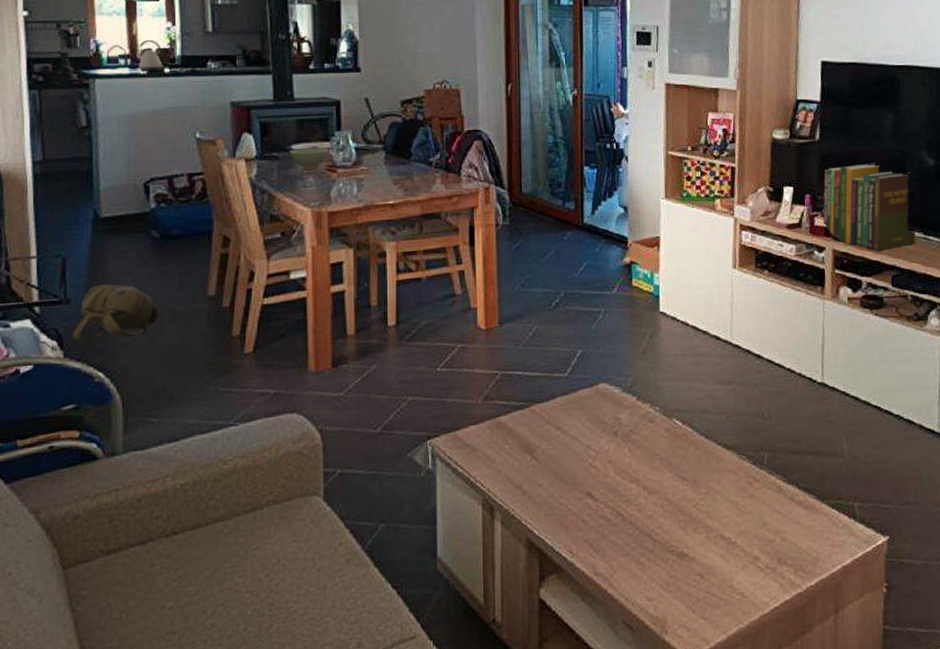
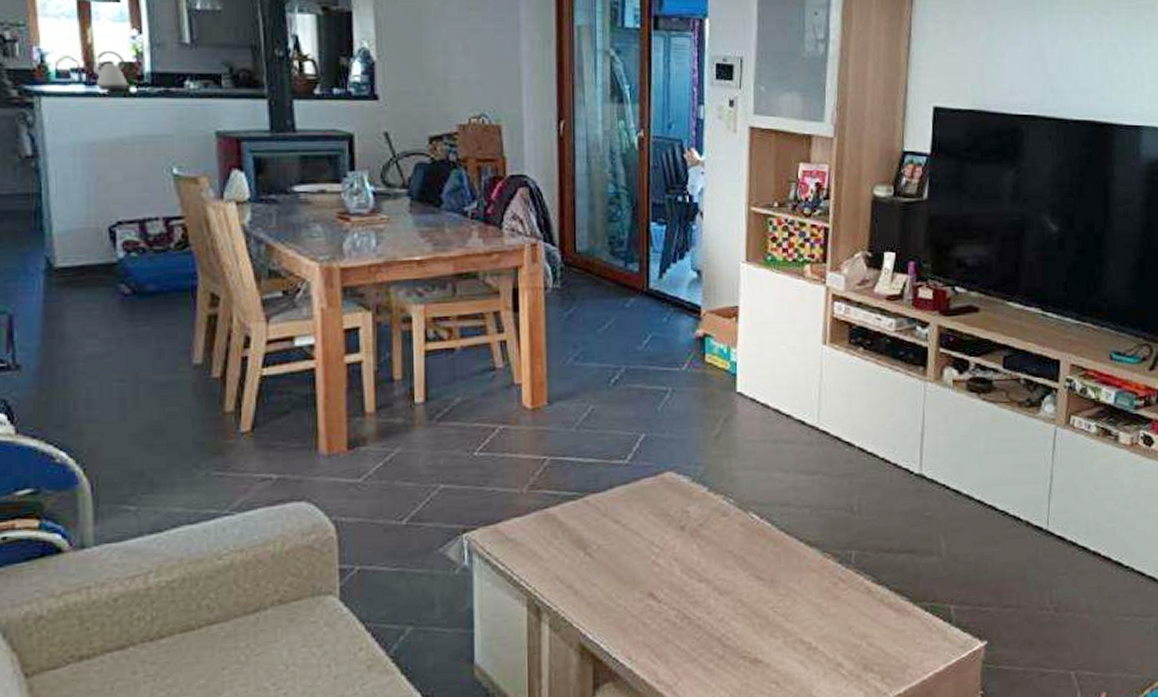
backpack: present [73,284,160,344] -> none [26,348,134,418]
bowl: present [290,147,330,170] -> none [292,189,341,217]
books: present [823,163,916,251] -> none [927,227,1033,328]

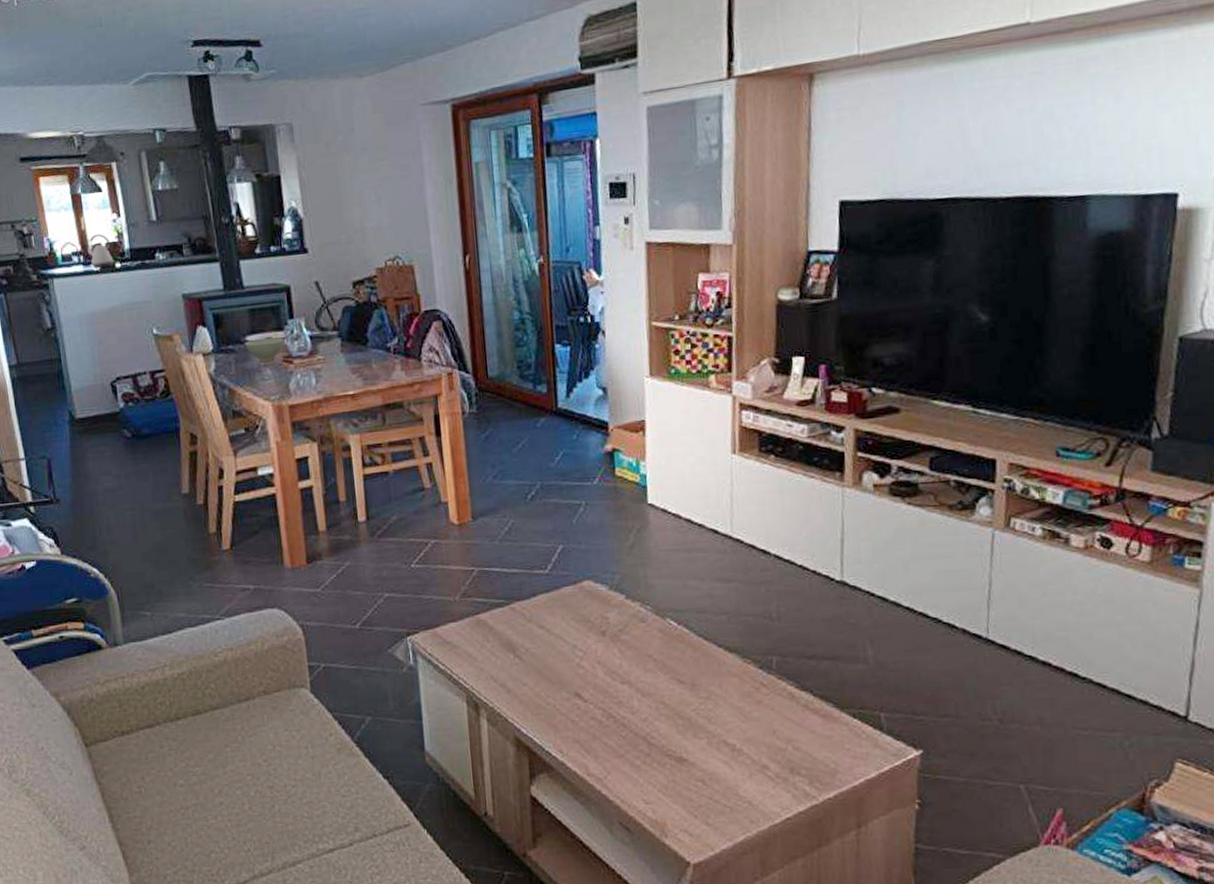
bowl: none [292,189,341,217] -> present [245,337,284,363]

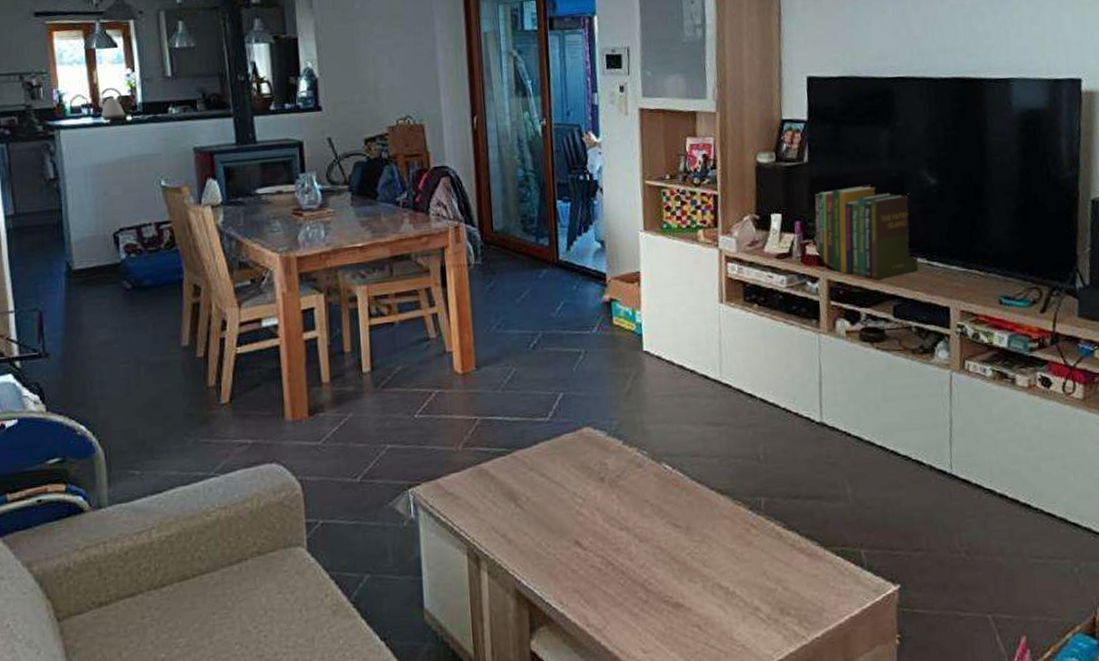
bowl: present [245,337,284,363] -> none [255,190,295,215]
books: none [842,322,962,429] -> present [814,184,919,280]

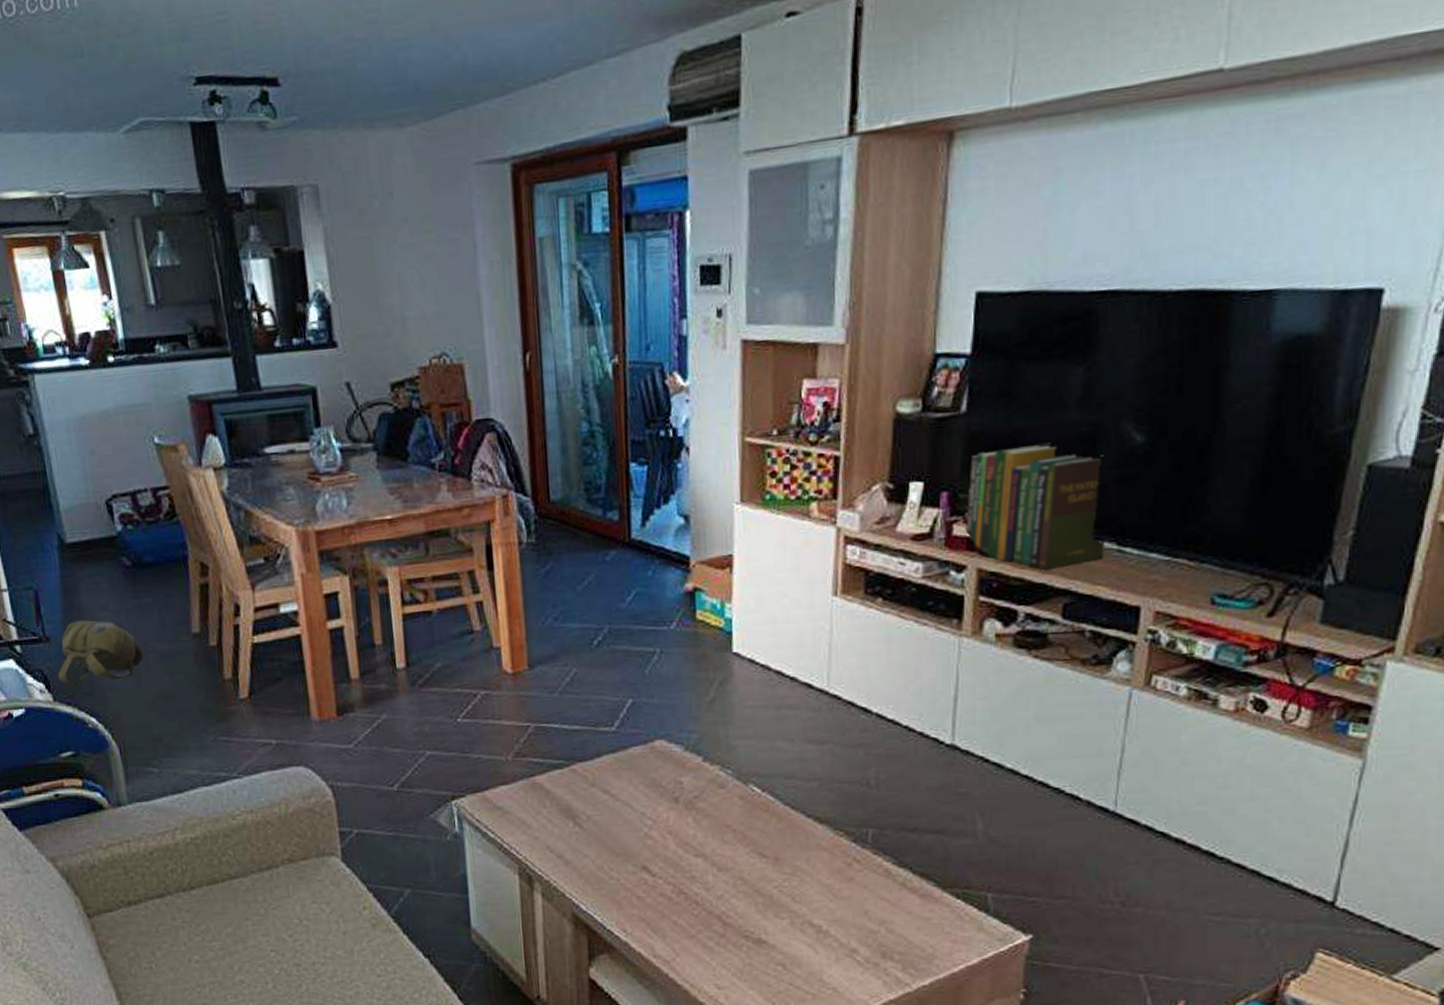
backpack: none [54,337,136,397] -> present [58,620,144,686]
kettle: present [99,87,126,122] -> none [74,319,107,364]

